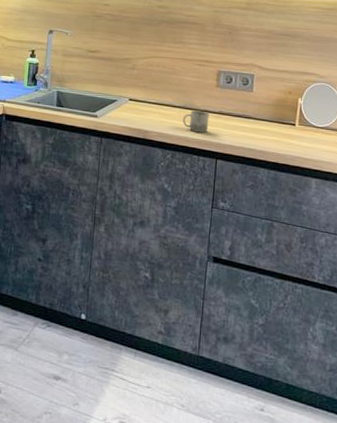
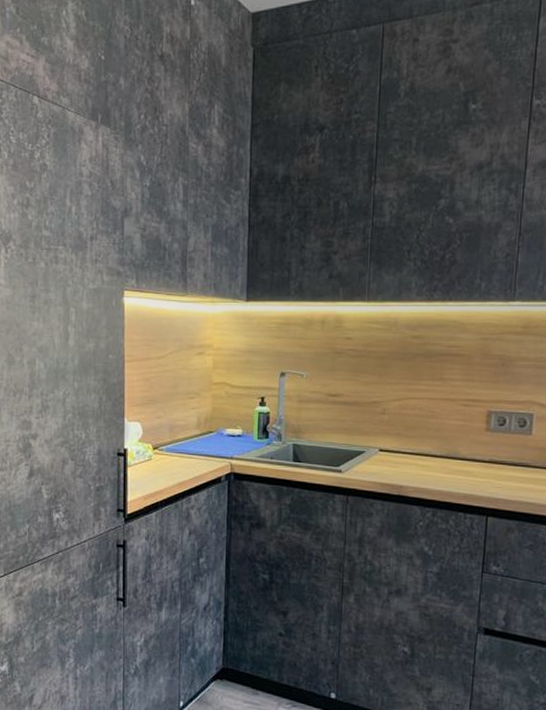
cup: present [182,110,209,133] -> none [445,459,478,486]

